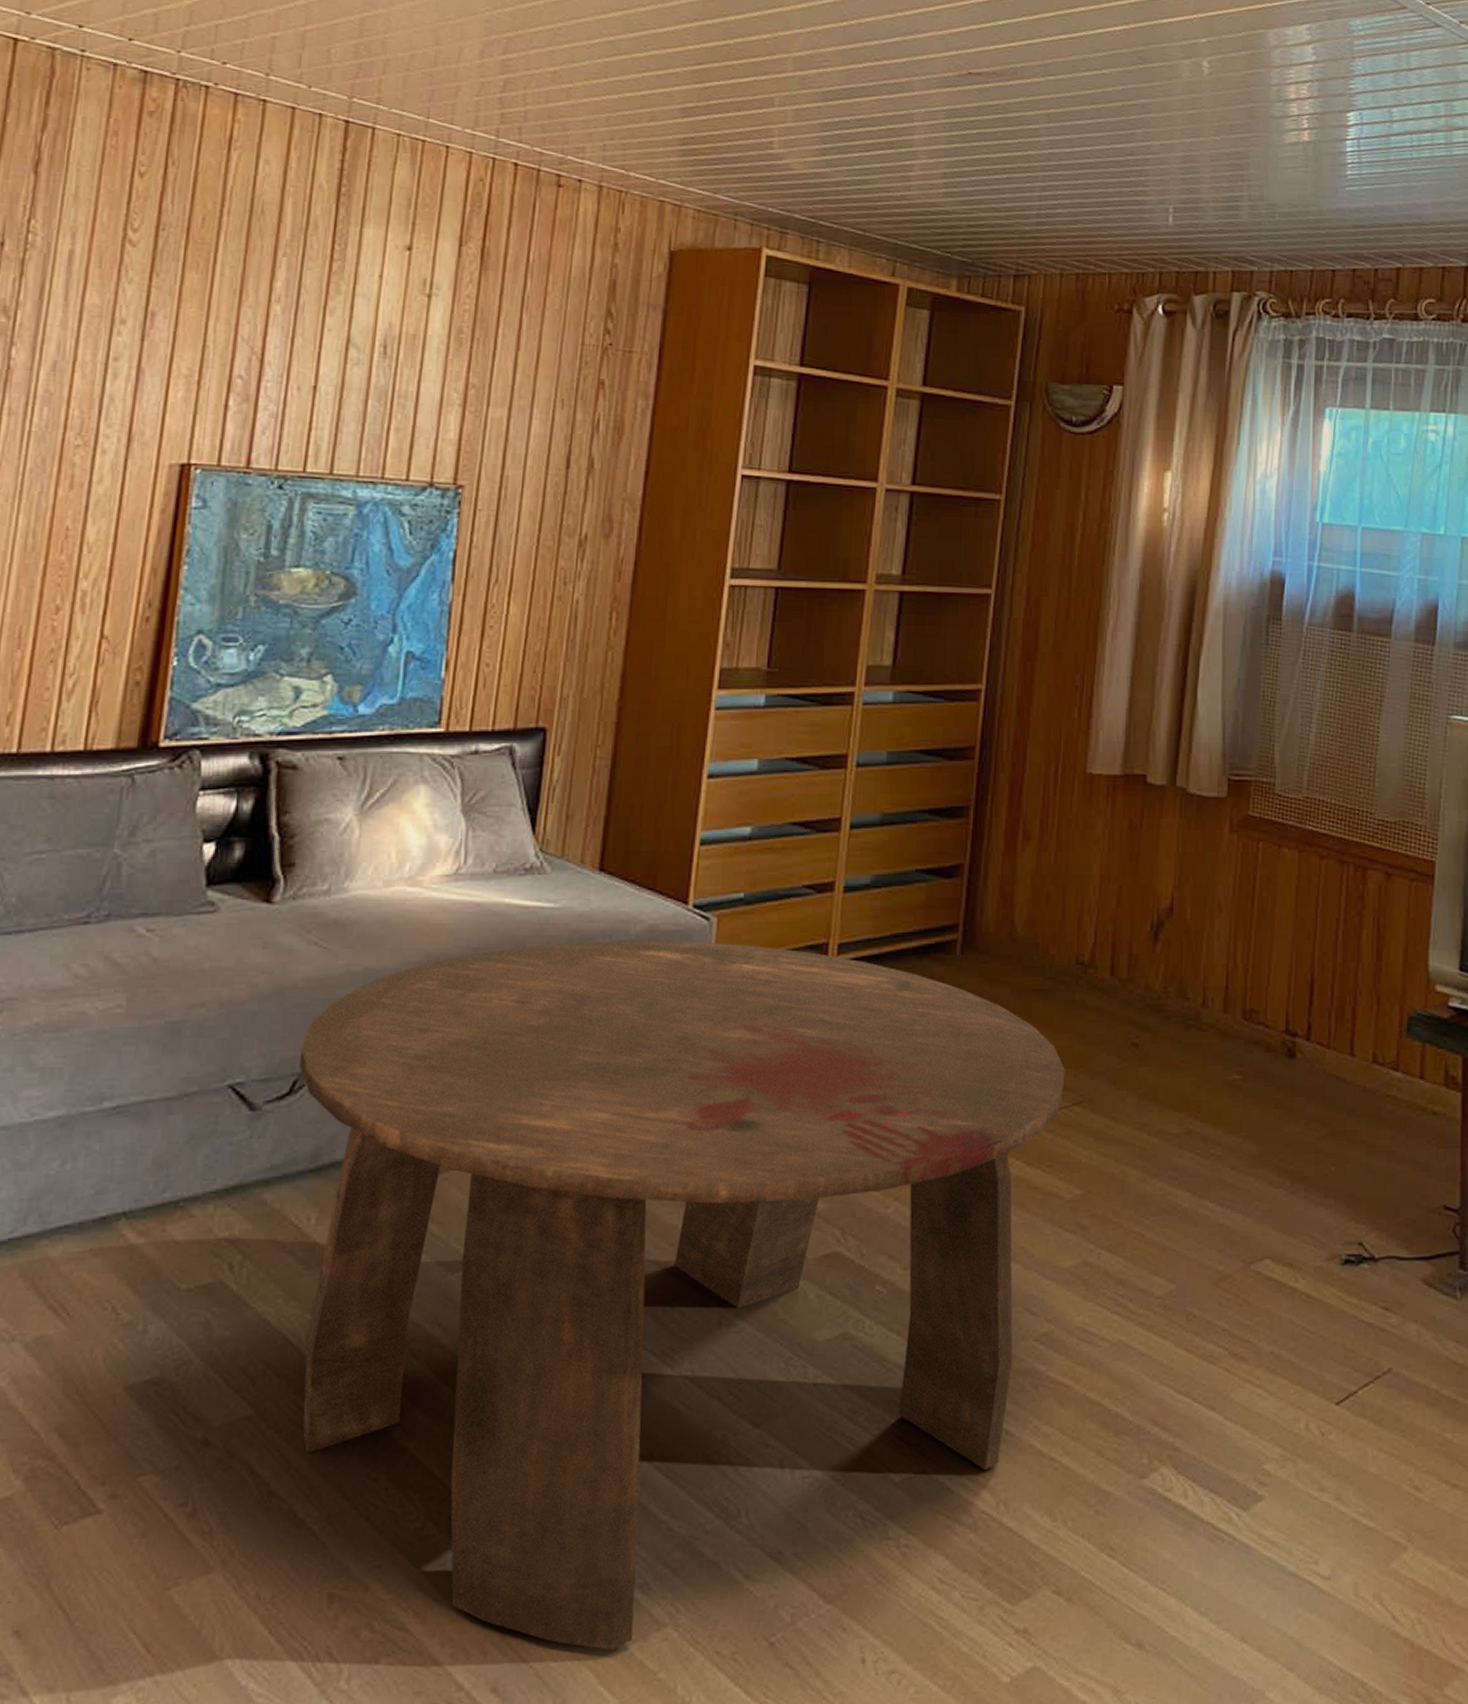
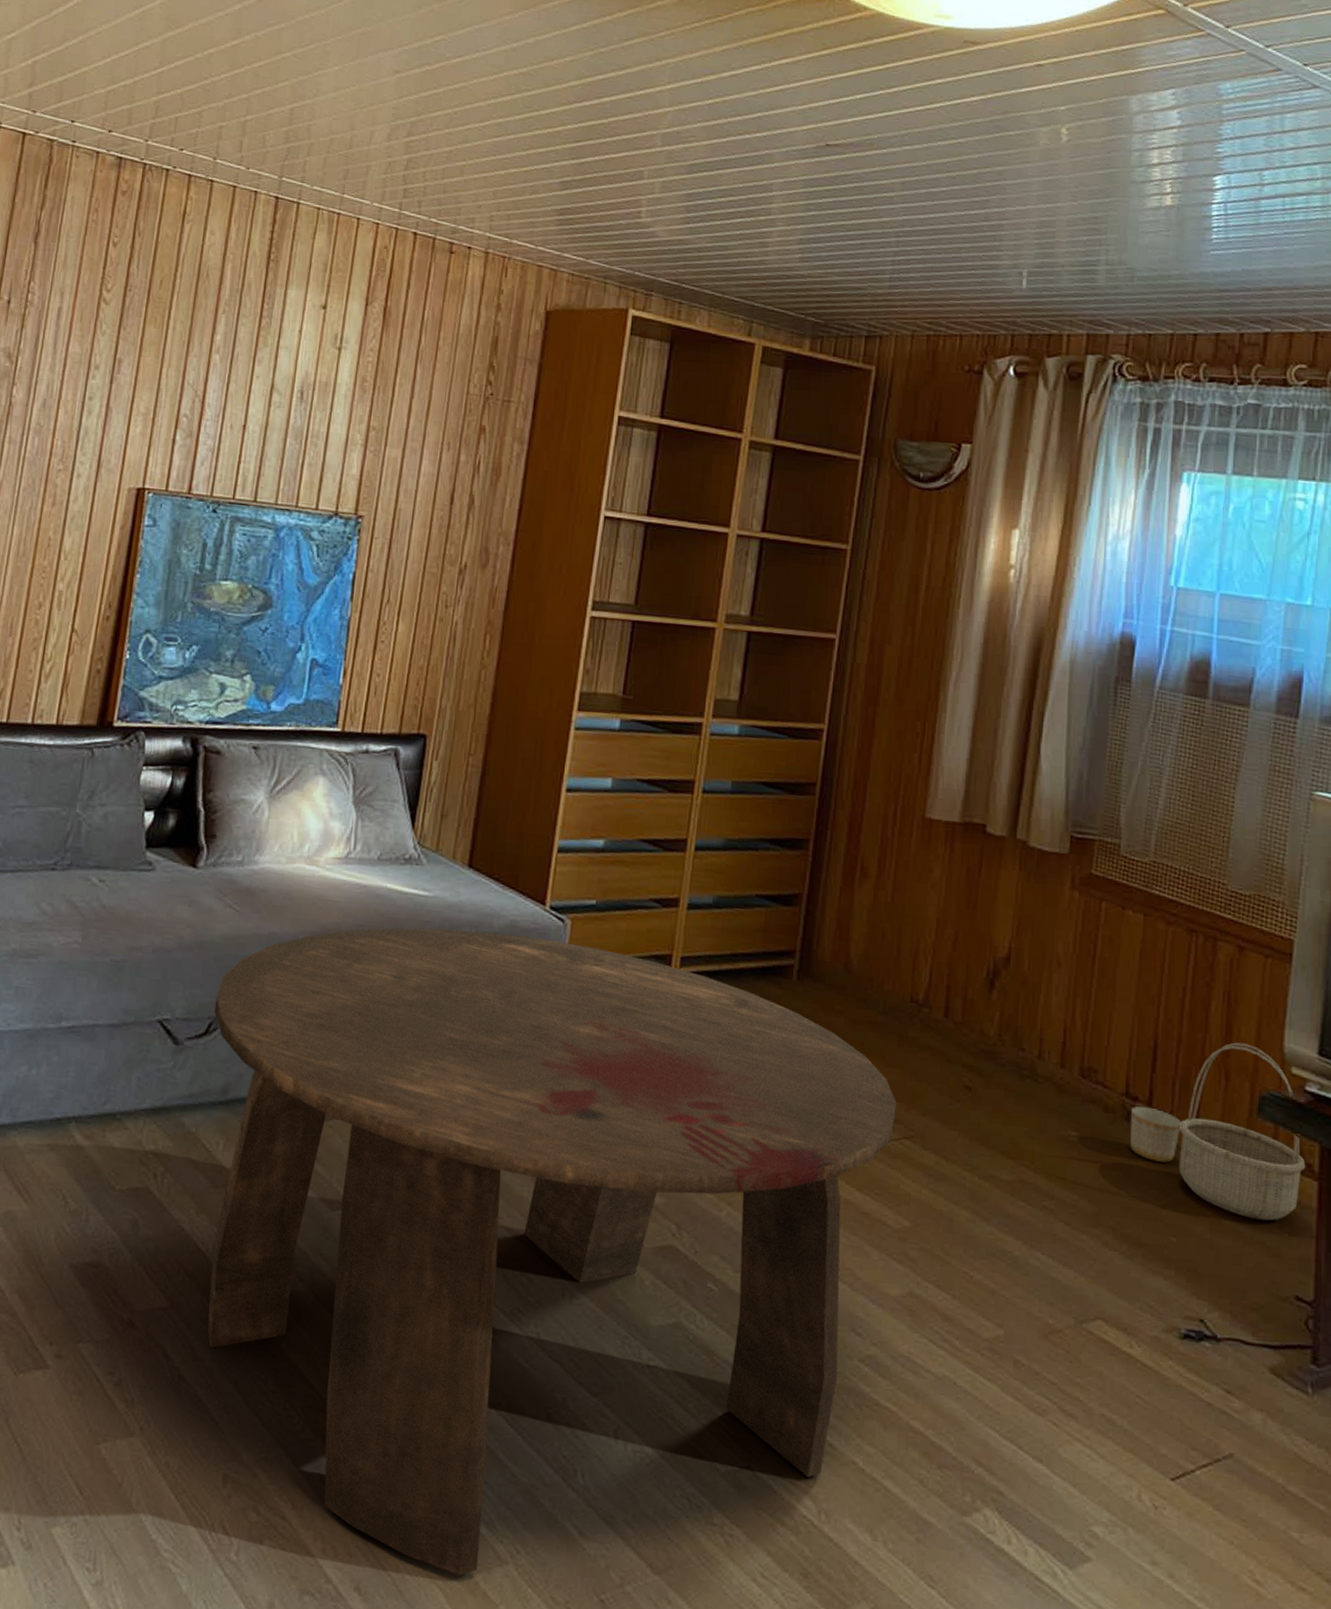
planter: none [1290,1042,1338,1094] -> present [1130,1106,1181,1163]
basket: none [1336,967,1450,1138] -> present [1178,1042,1306,1221]

